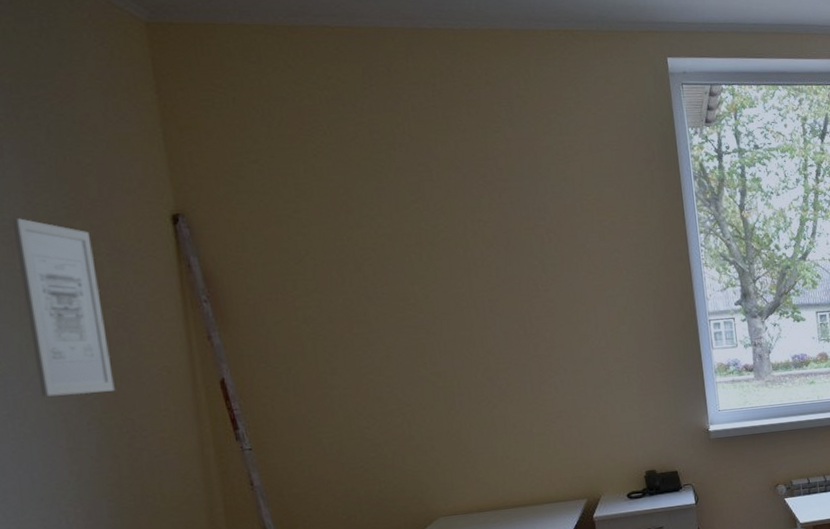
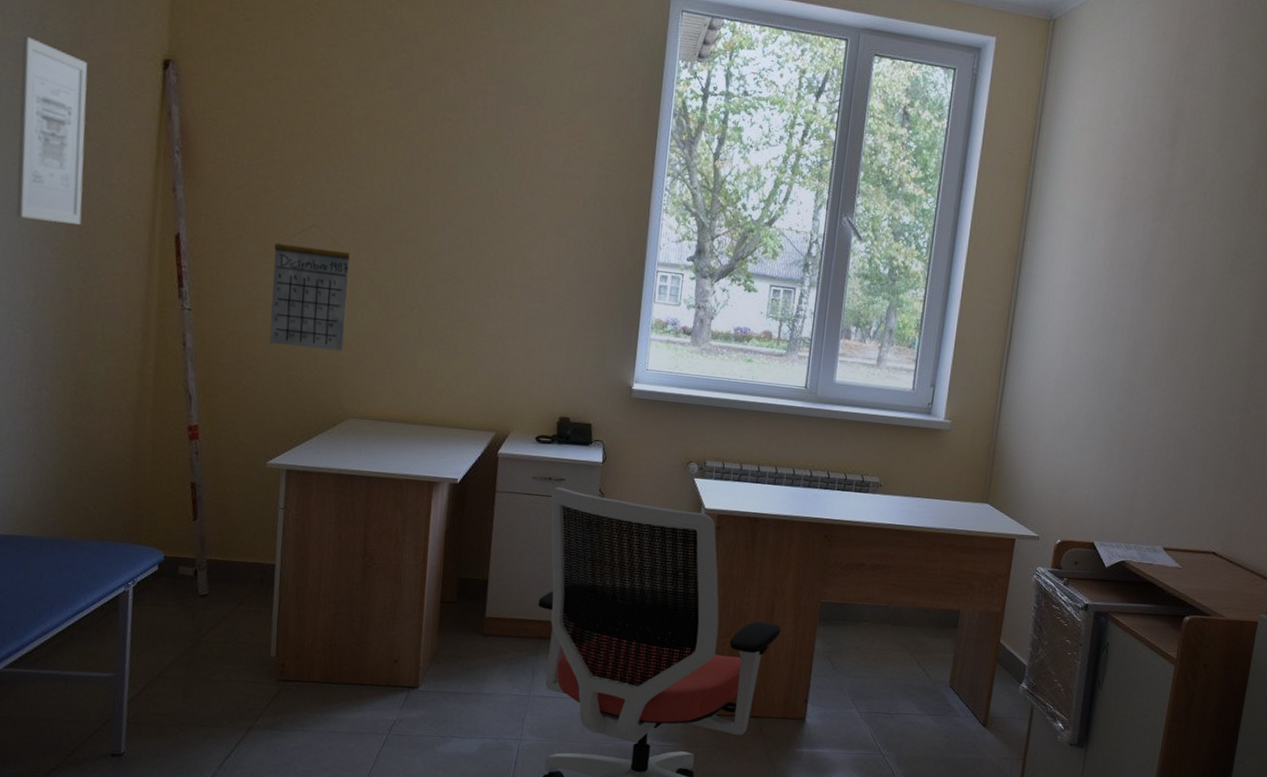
calendar: none [326,343,418,465] -> present [269,225,351,352]

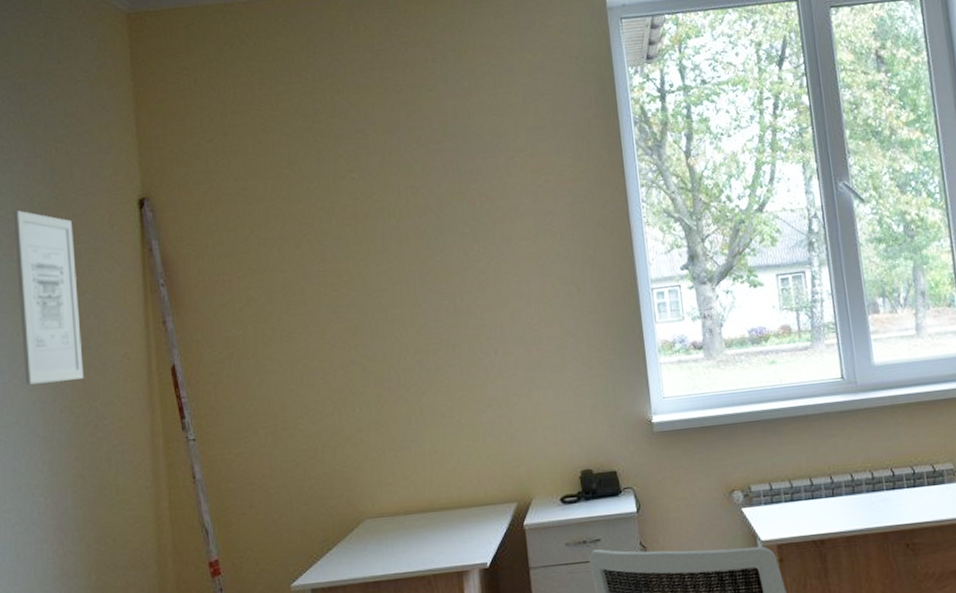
calendar: present [269,225,351,352] -> none [265,325,347,458]

